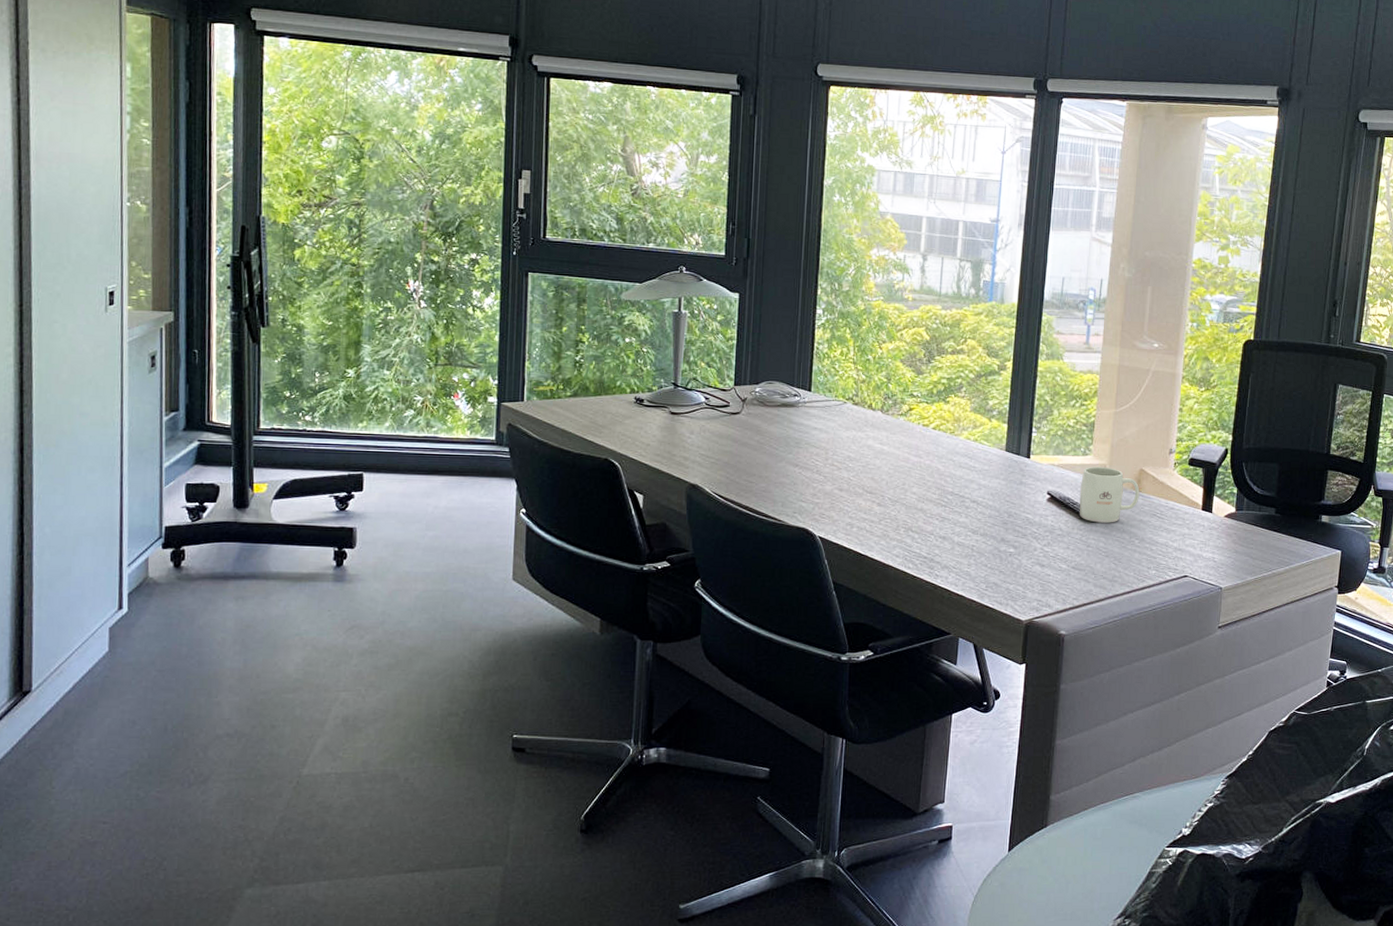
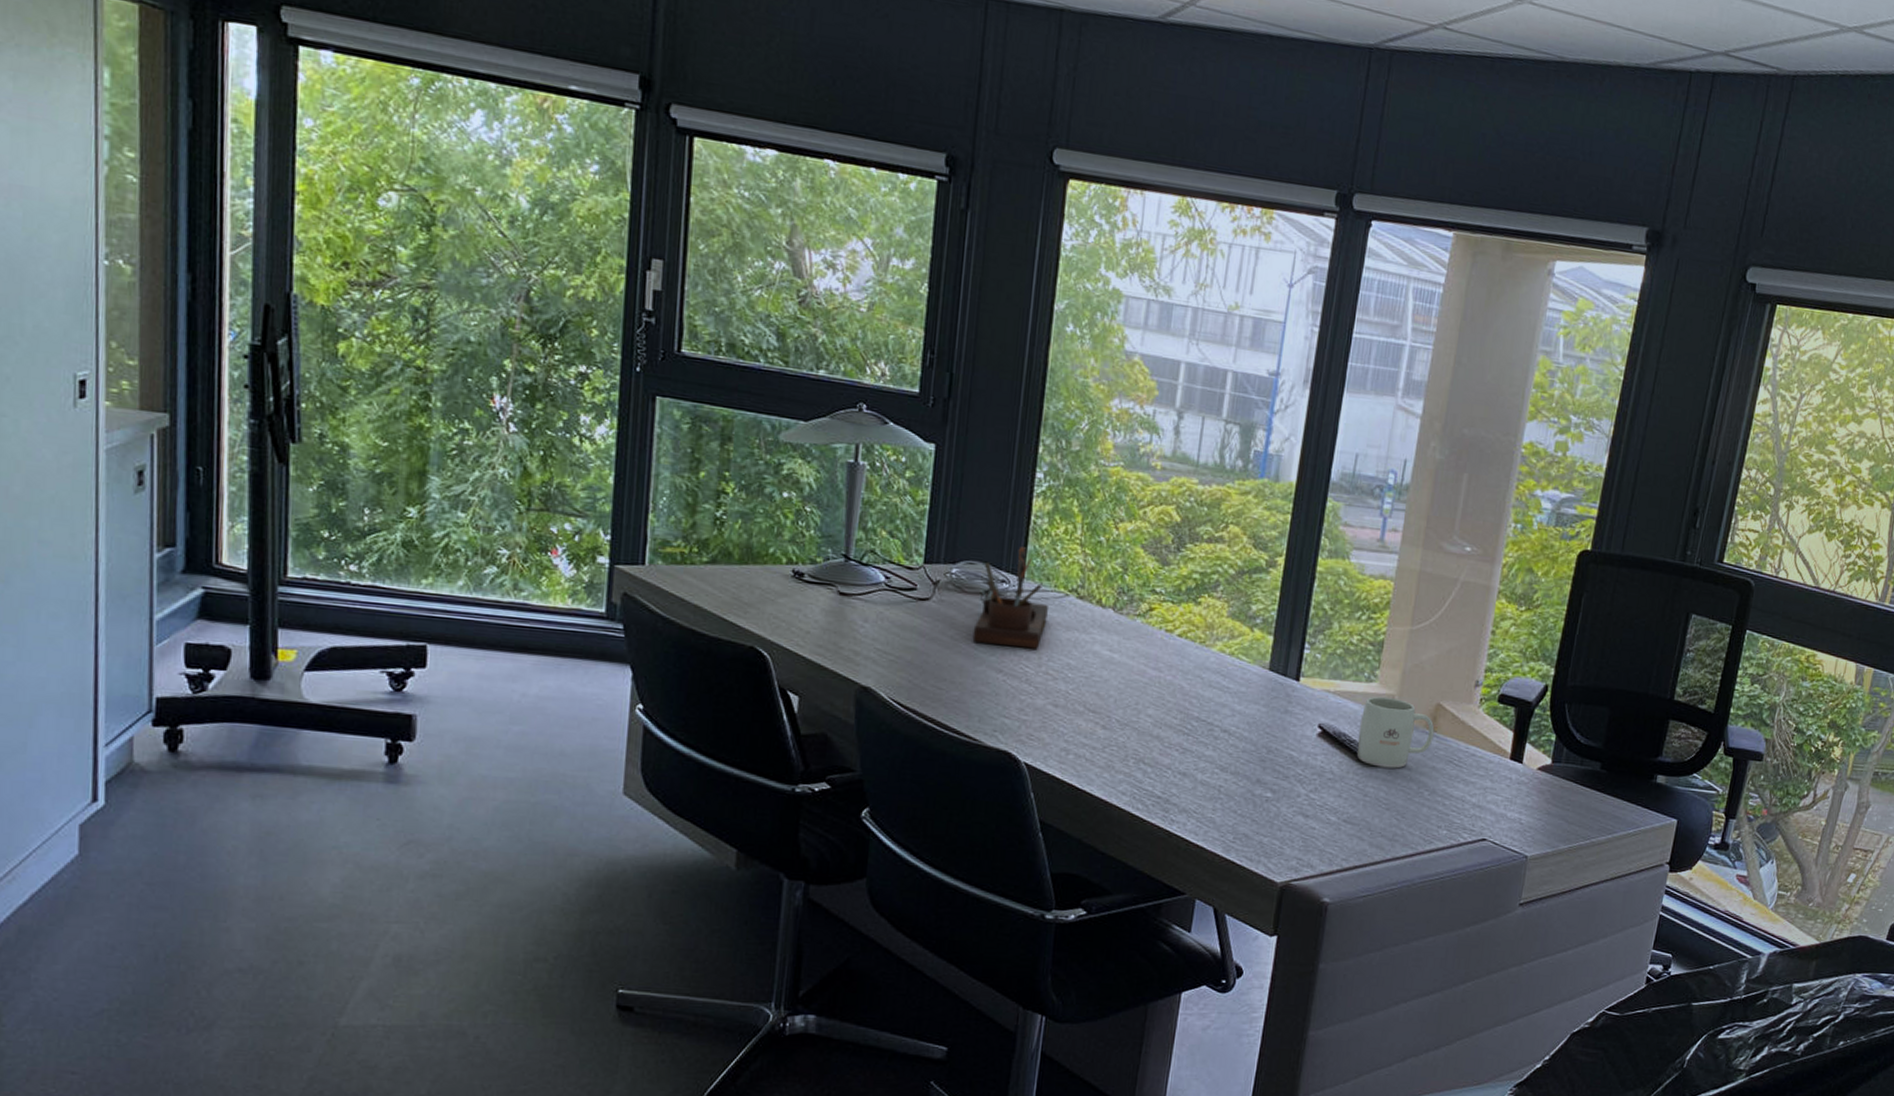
desk organizer: none [774,368,831,446] -> present [972,547,1048,649]

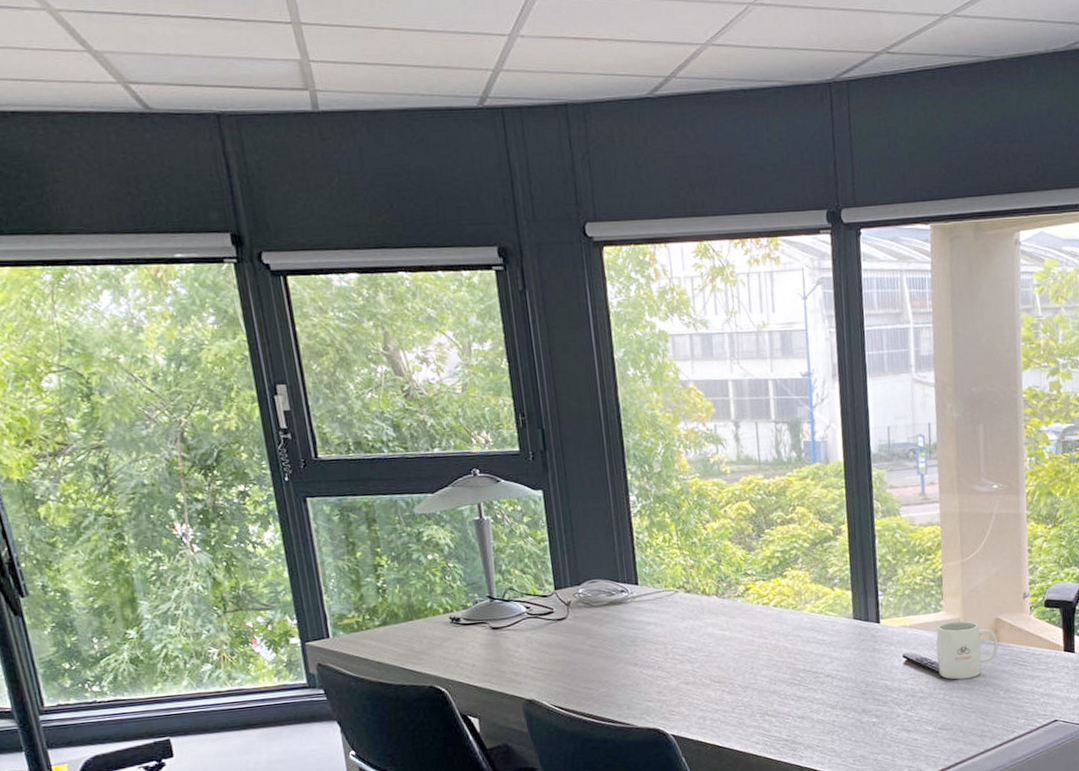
desk organizer: present [972,547,1048,649] -> none [603,560,665,645]

